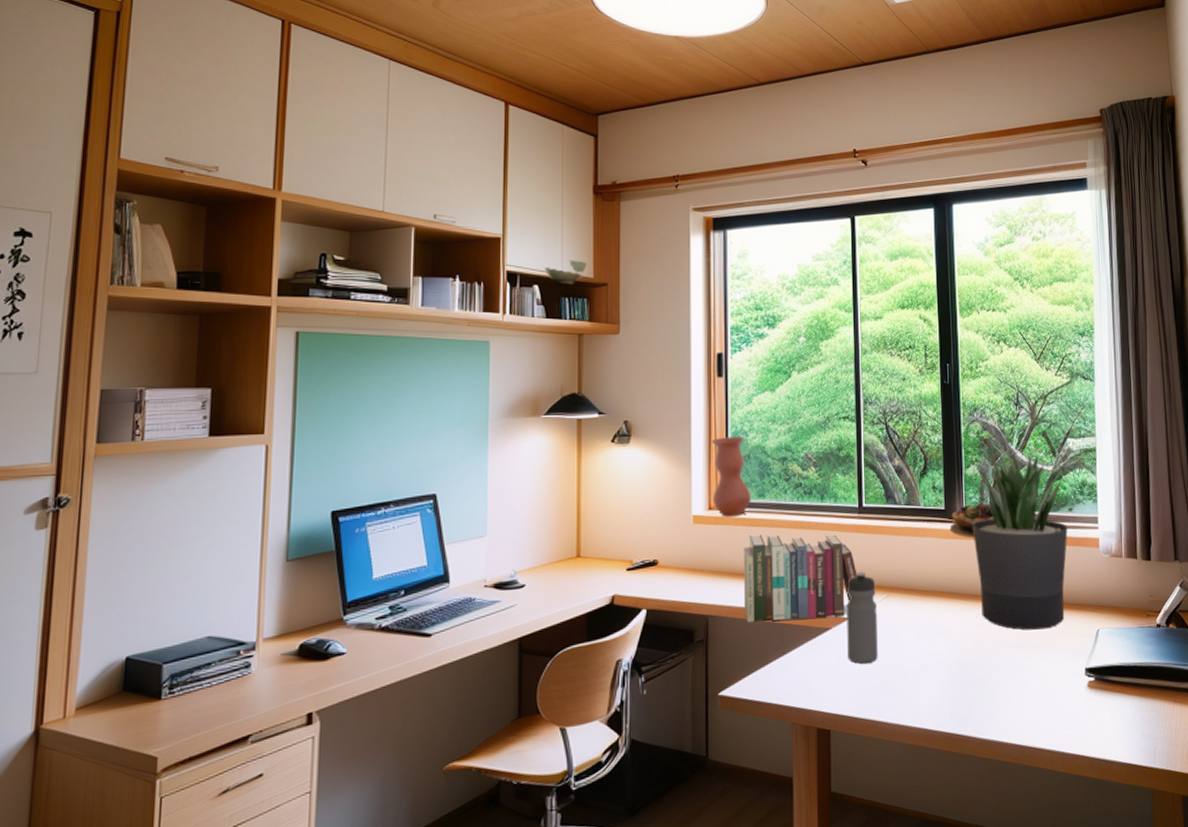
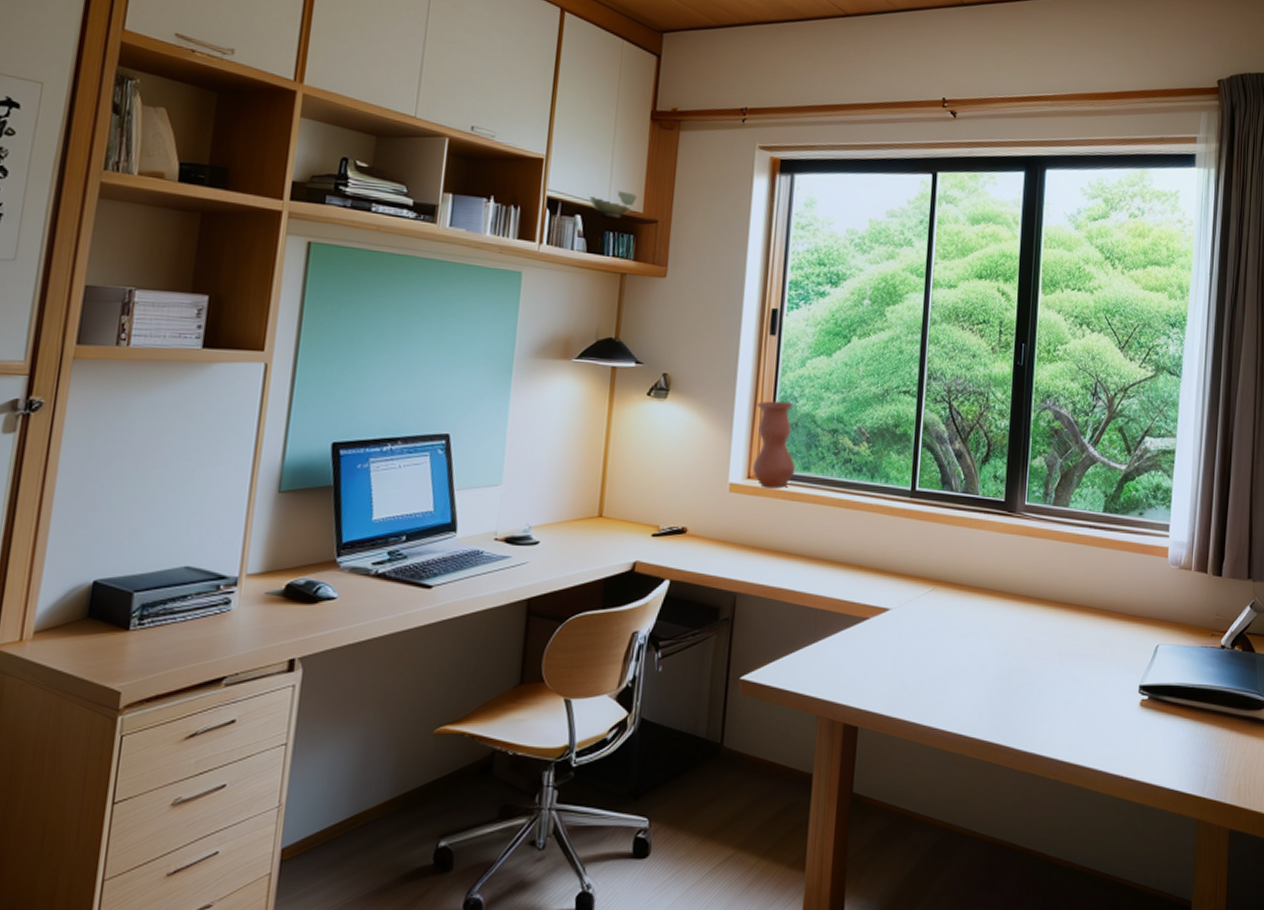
books: present [743,535,858,623] -> none [777,510,903,607]
water bottle: present [846,572,878,664] -> none [884,561,922,659]
succulent plant: present [949,502,994,538] -> none [1008,497,1057,535]
planter: present [972,441,1068,630] -> none [1032,431,1137,640]

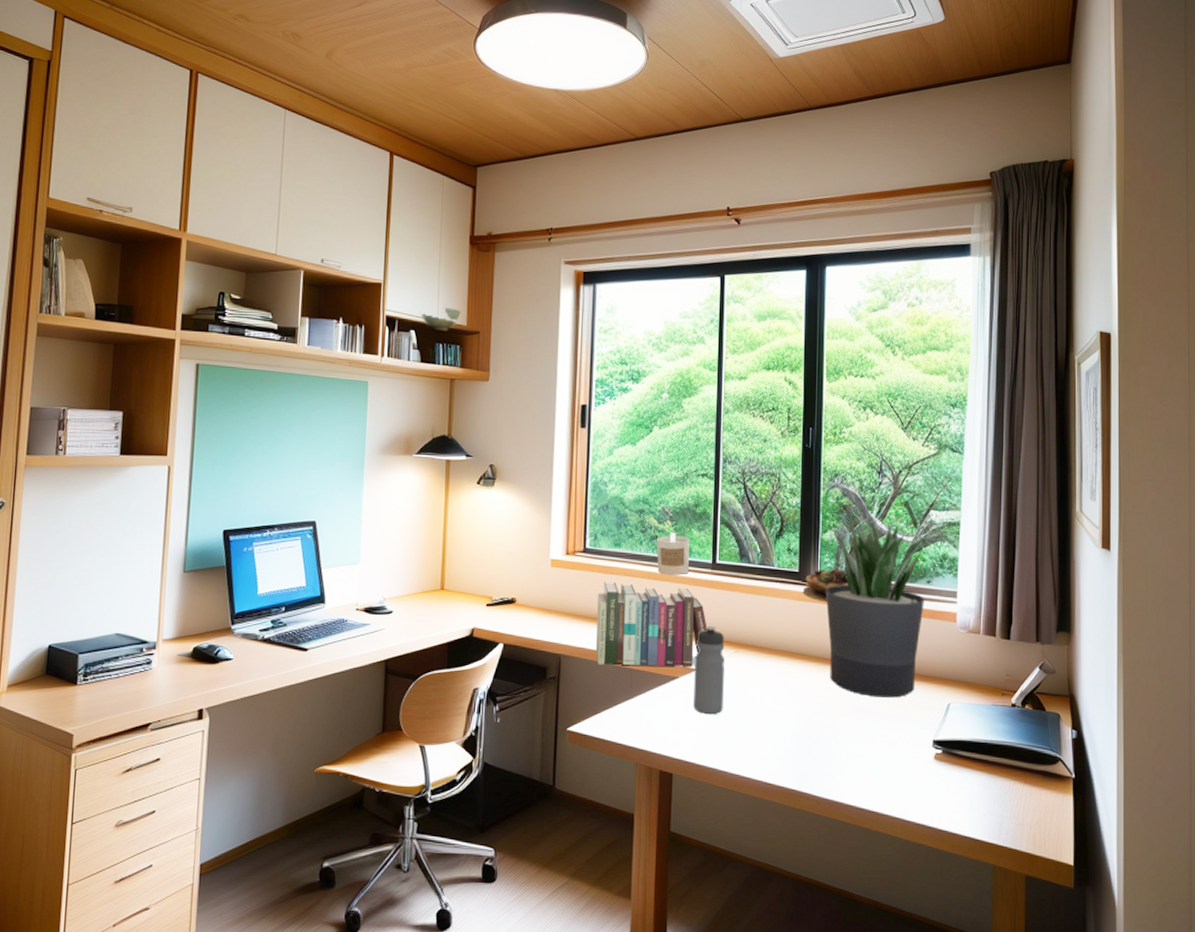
vase: present [752,401,796,489] -> none [570,486,608,563]
books: none [777,510,903,607] -> present [596,582,707,667]
candle: none [850,455,887,504] -> present [656,532,690,576]
water bottle: none [884,561,922,659] -> present [693,626,725,714]
succulent plant: none [1008,497,1057,535] -> present [802,568,849,603]
planter: none [1032,431,1137,640] -> present [825,507,924,698]

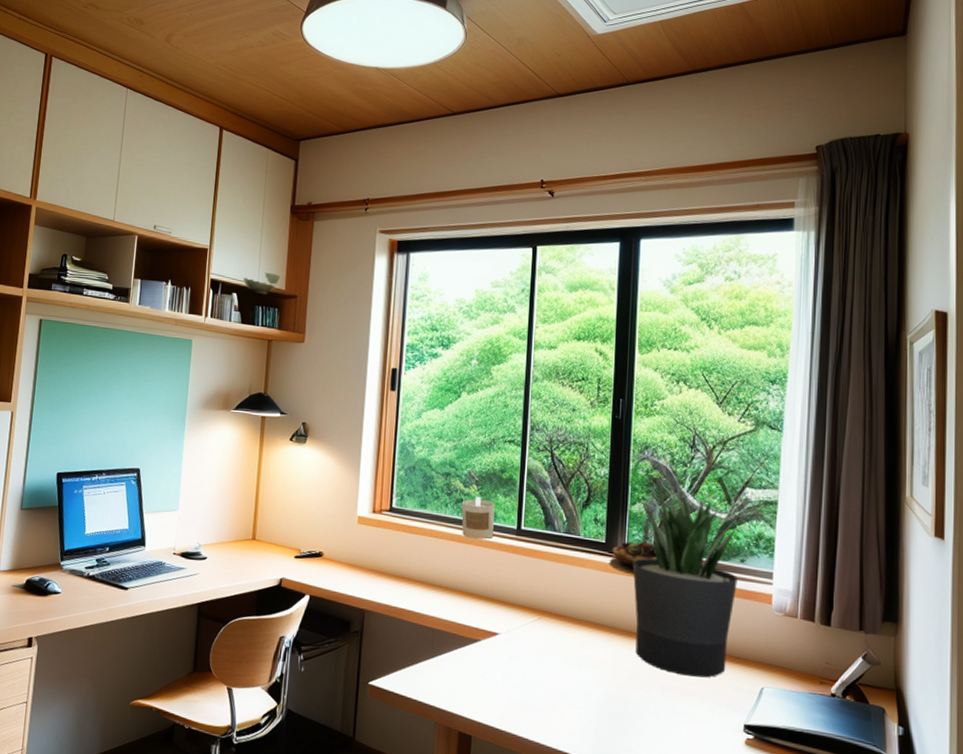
books: present [596,582,707,667] -> none [399,542,511,631]
water bottle: present [693,626,725,714] -> none [494,591,528,680]

